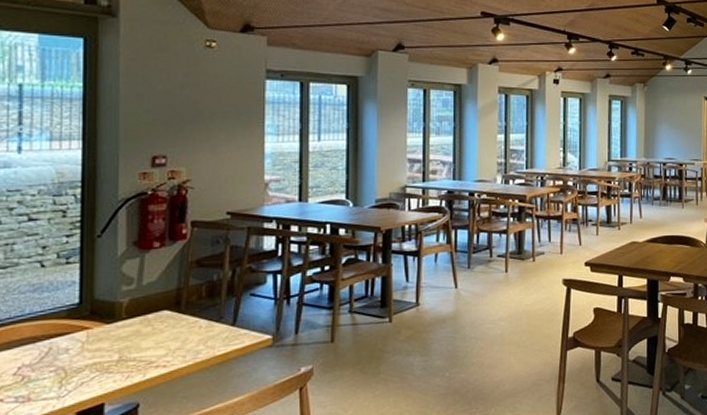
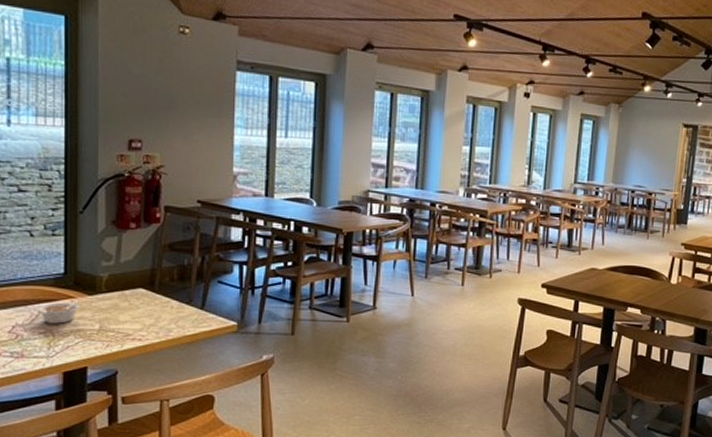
legume: none [48,329,99,360] -> present [38,299,82,324]

